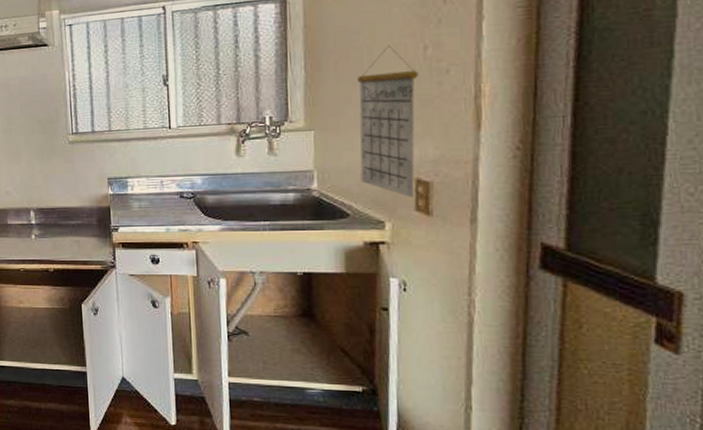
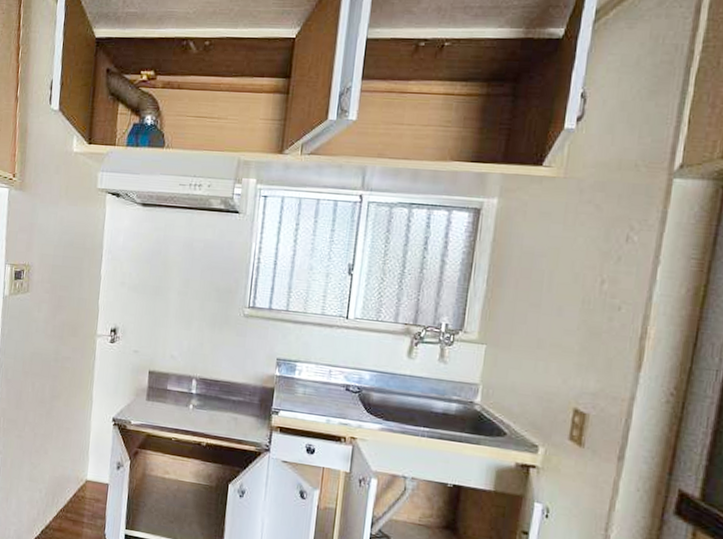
calendar: present [356,45,419,198] -> none [522,273,593,427]

